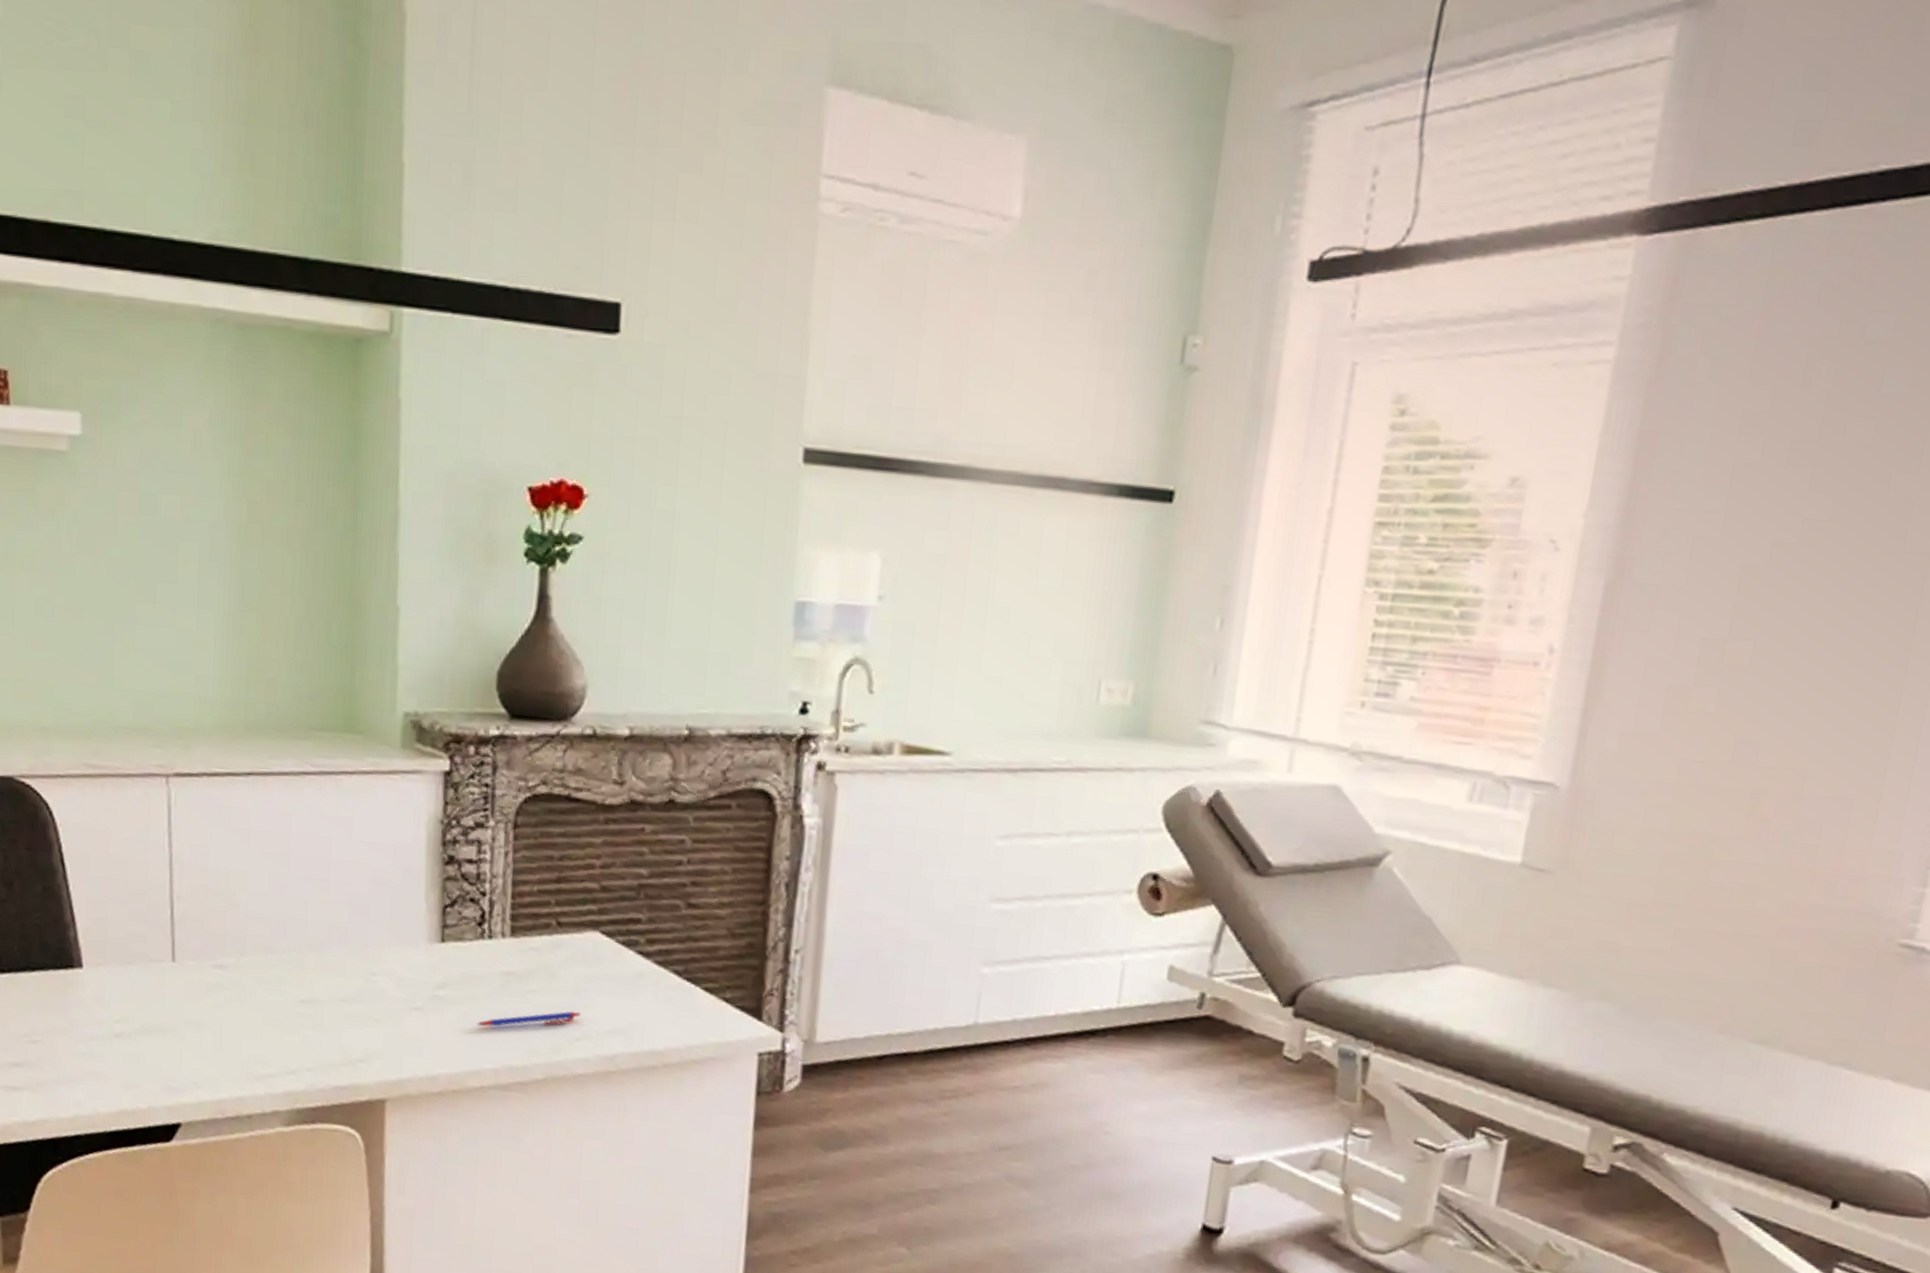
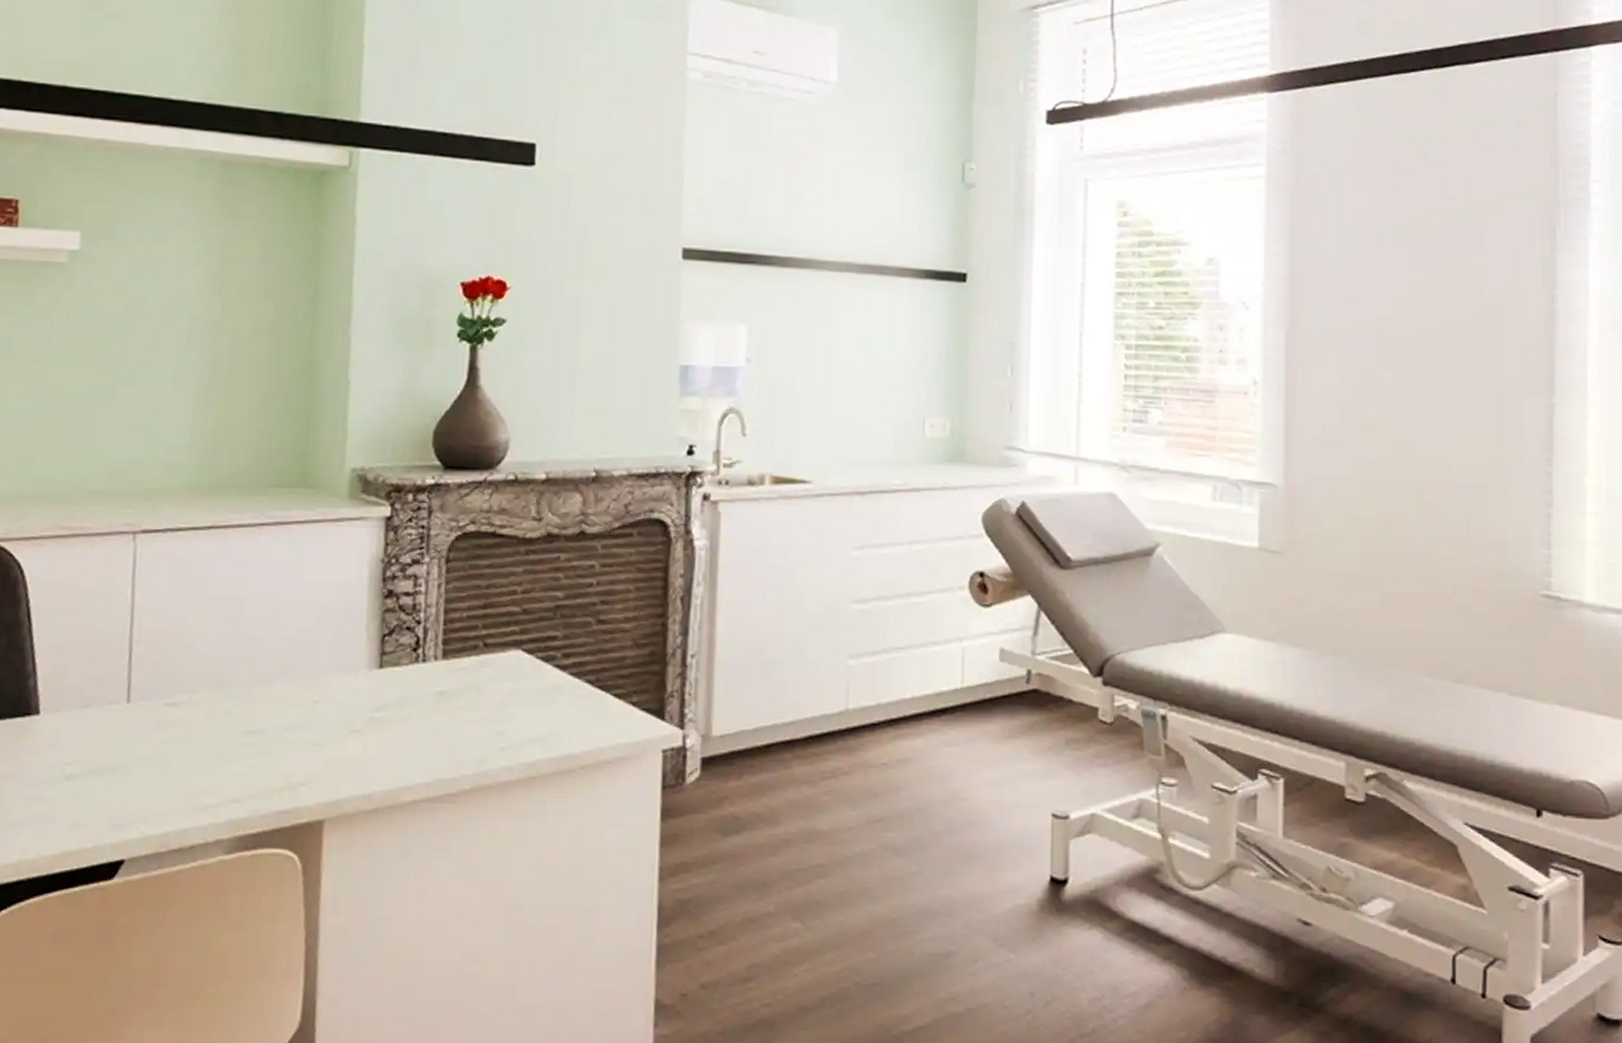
pen: present [475,1011,581,1027] -> none [409,723,505,744]

